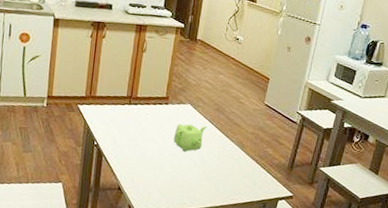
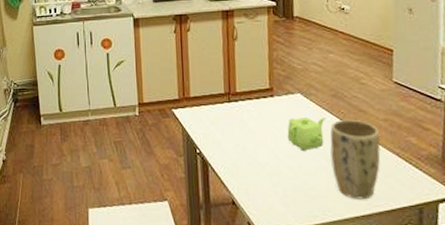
plant pot: none [204,129,246,194] -> present [330,119,381,200]

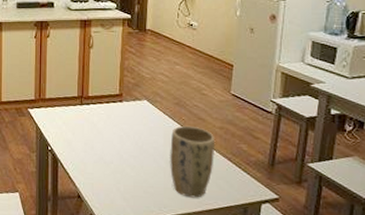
teapot: present [287,116,327,151] -> none [132,121,169,152]

